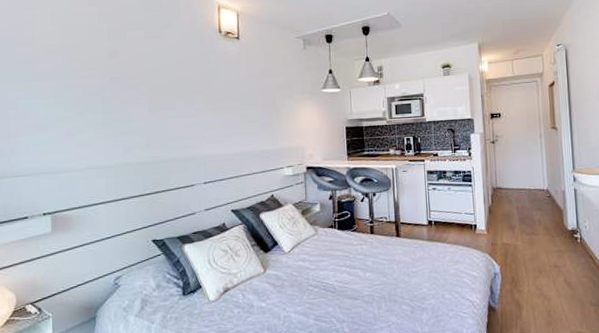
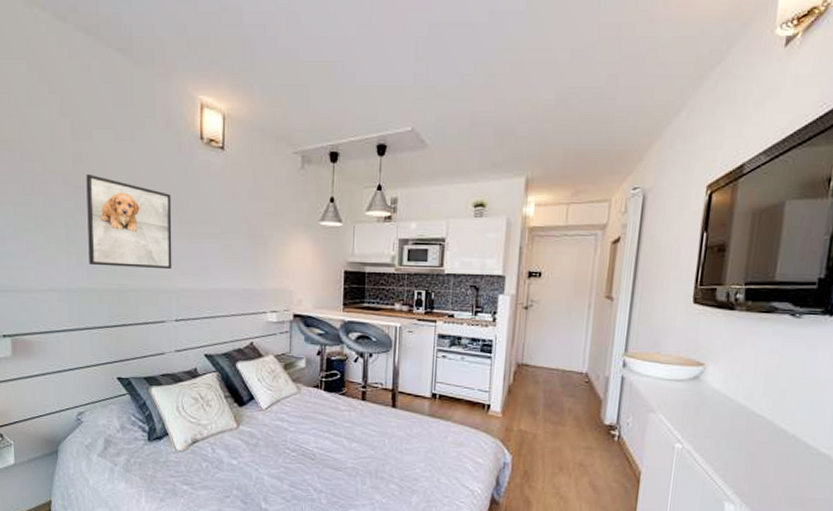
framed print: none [121,67,199,143] -> present [86,174,172,270]

